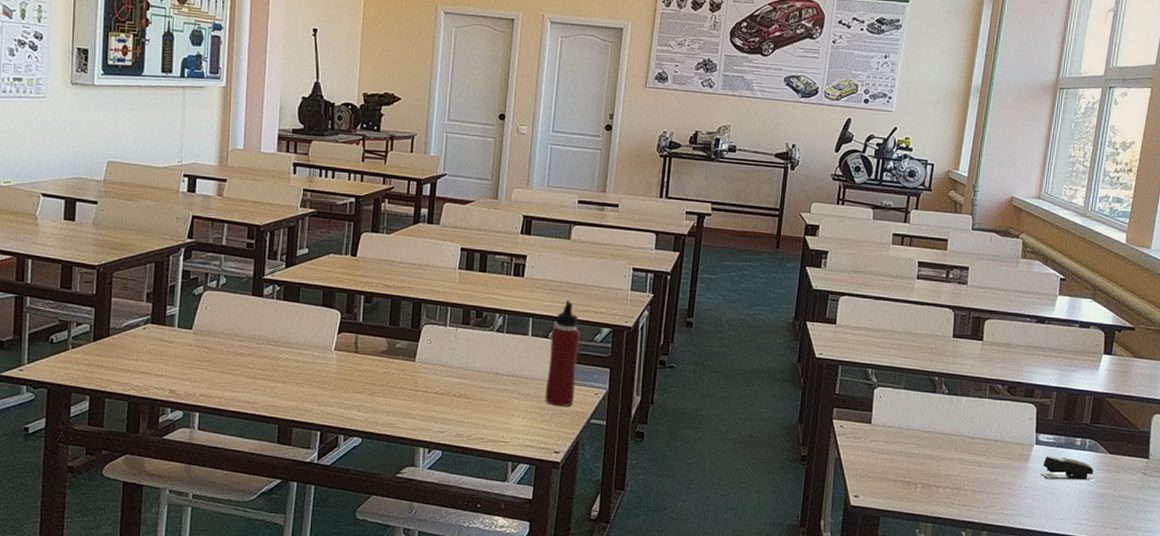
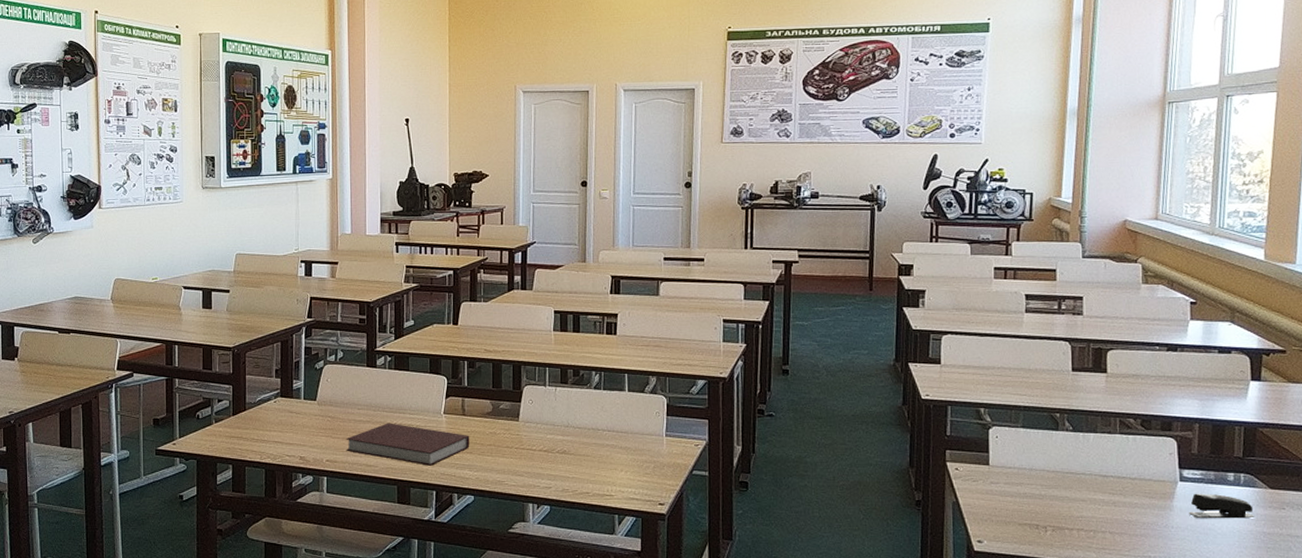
notebook: none [223,357,361,405] -> present [346,423,470,466]
water bottle: present [544,300,580,406] -> none [645,355,676,459]

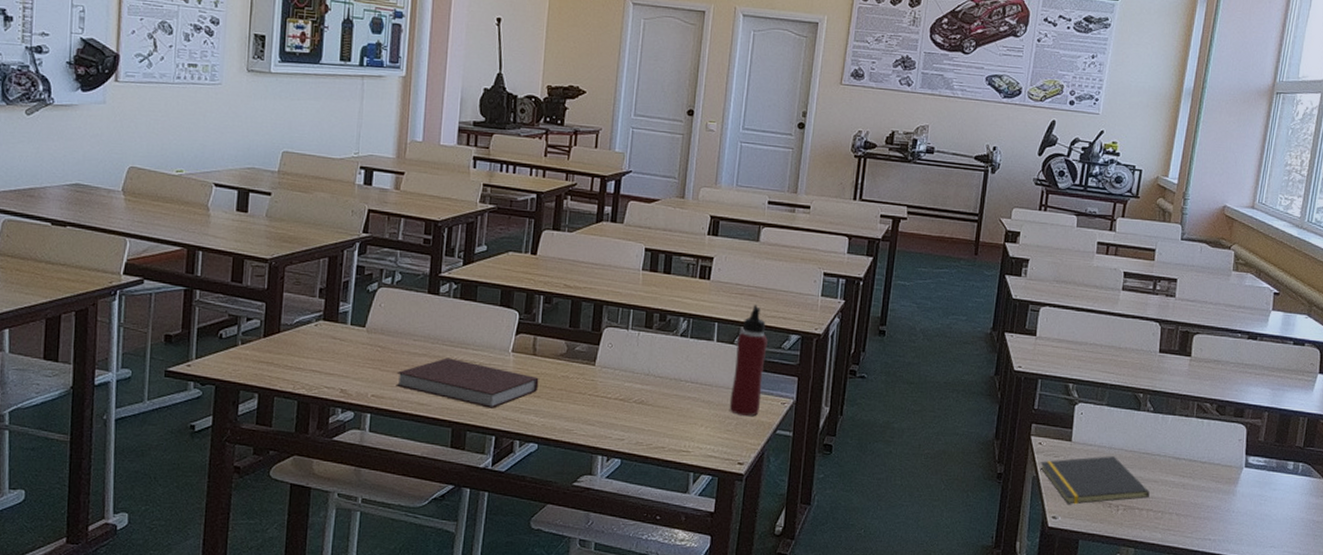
water bottle: none [645,355,676,459] -> present [729,305,768,416]
notepad: none [959,477,1078,528] -> present [1040,456,1150,505]
stapler: present [1189,493,1255,519] -> none [1250,479,1308,507]

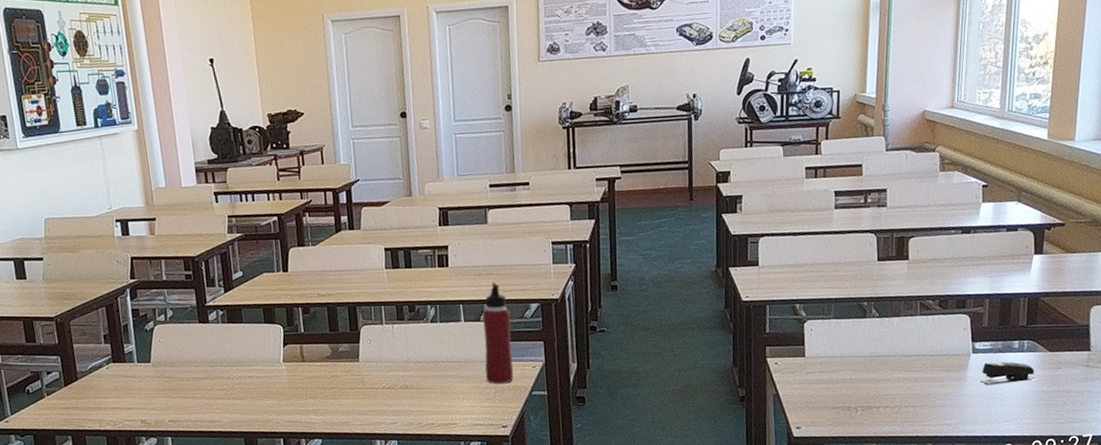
notebook: present [396,357,539,408] -> none [186,376,313,415]
notepad: present [1040,456,1150,505] -> none [779,363,885,414]
stapler: none [1250,479,1308,507] -> present [980,361,1036,386]

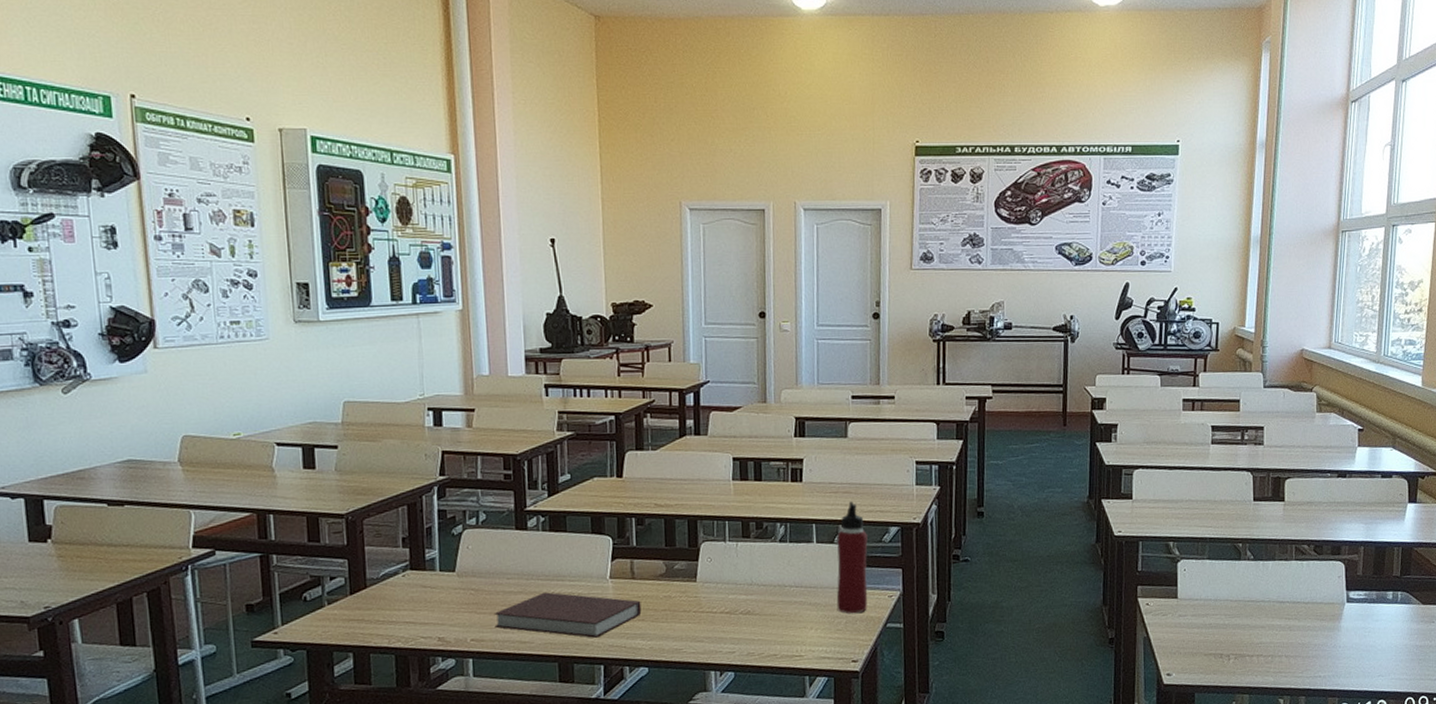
notebook: none [186,376,313,415] -> present [494,592,642,638]
stapler: present [980,361,1036,386] -> none [1354,612,1410,637]

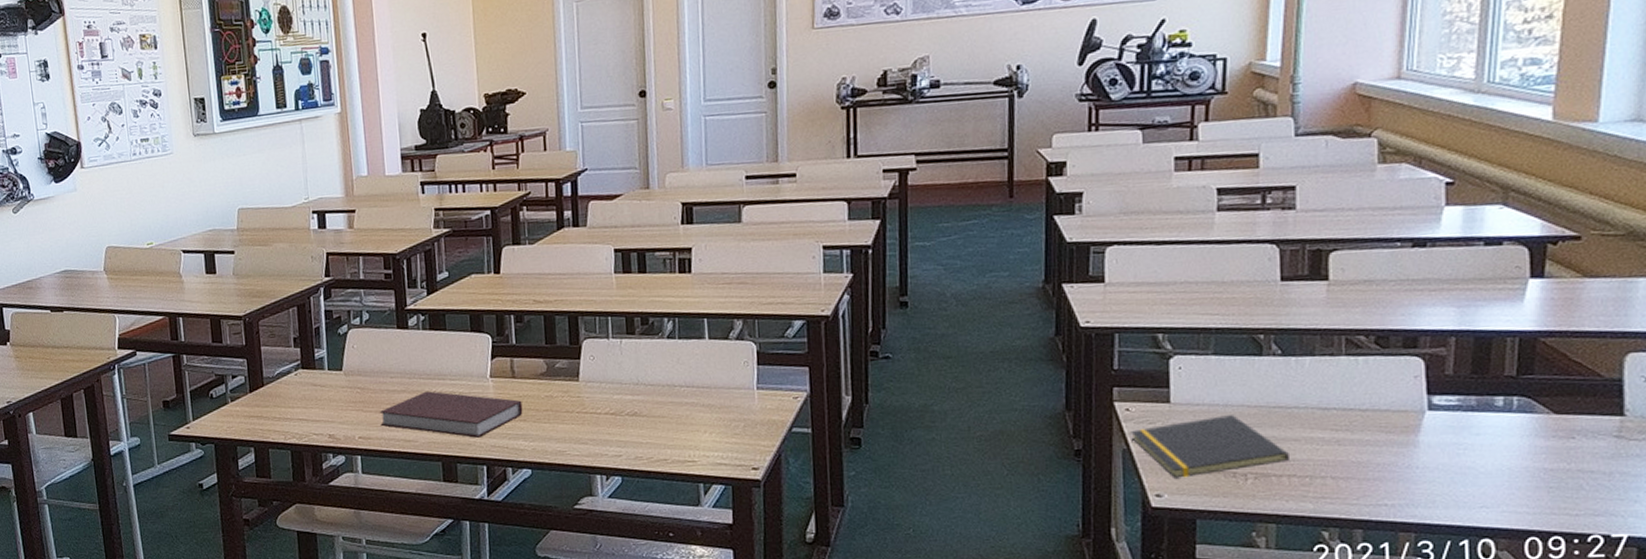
water bottle: present [836,501,868,613] -> none [732,293,770,416]
notepad: none [1150,608,1258,660] -> present [1131,415,1289,478]

